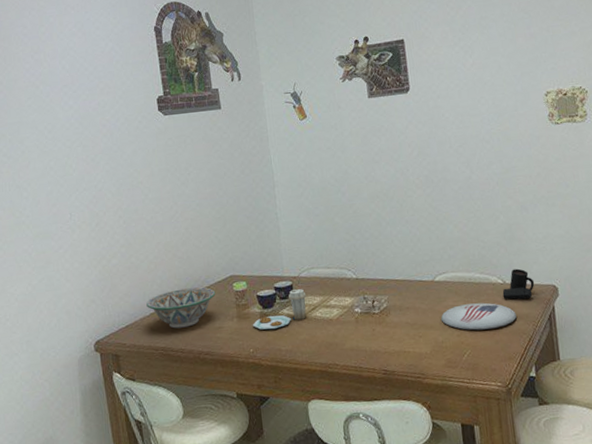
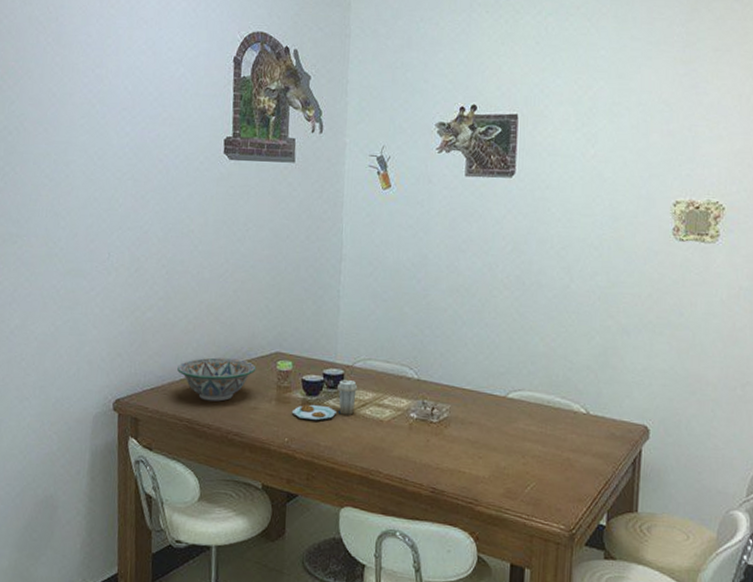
plate: present [440,302,517,331] -> none [506,429,595,464]
coffee mug: present [502,268,535,300] -> none [583,399,623,437]

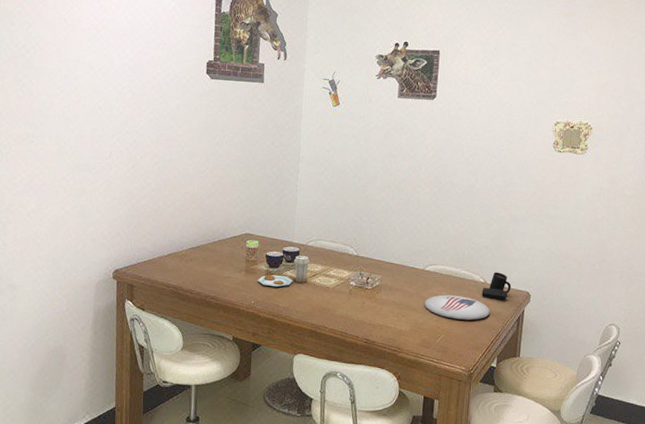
decorative bowl: present [177,357,256,402] -> none [166,237,230,272]
plate: none [506,429,595,464] -> present [423,294,490,321]
coffee mug: none [583,399,623,437] -> present [481,272,512,300]

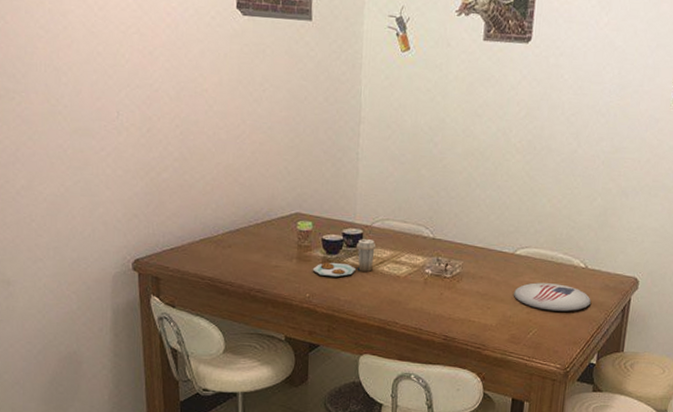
coffee mug: present [481,272,512,300] -> none [581,255,617,288]

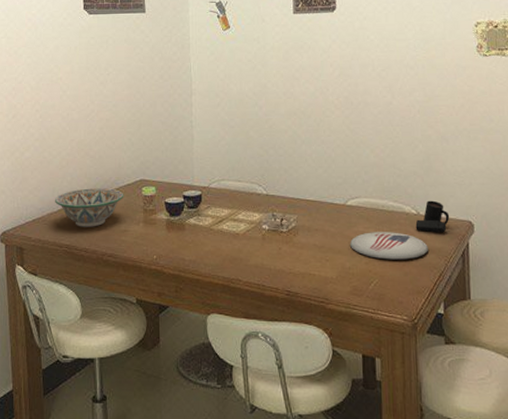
decorative bowl: none [197,218,277,261] -> present [55,188,124,227]
plate: present [312,239,376,278] -> none [158,200,215,238]
coffee mug: none [581,255,617,288] -> present [415,200,450,233]

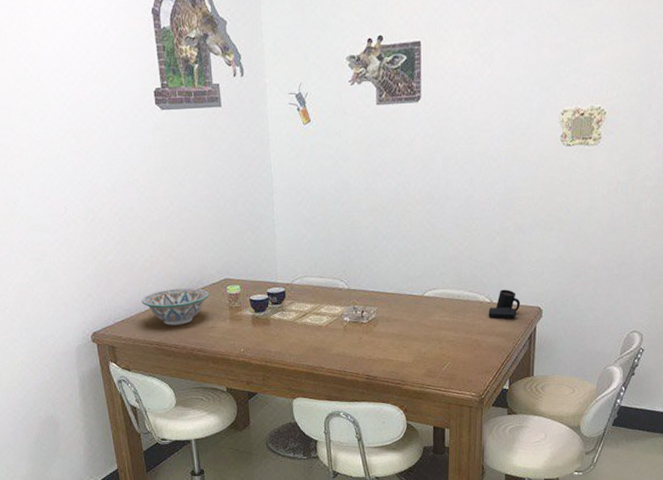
plate: present [349,232,428,260] -> none [425,319,498,345]

